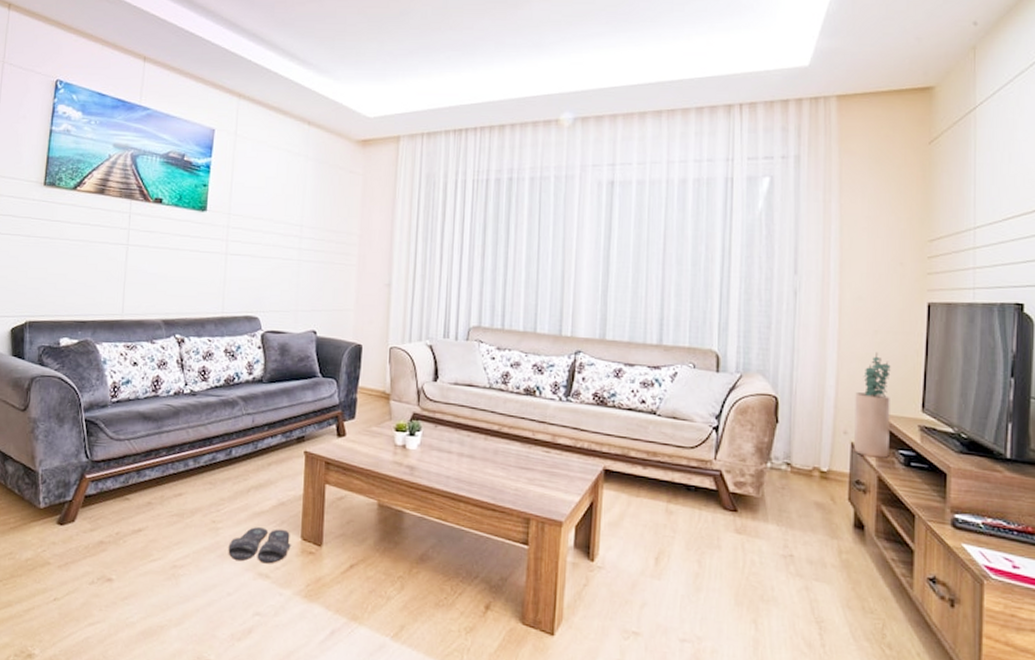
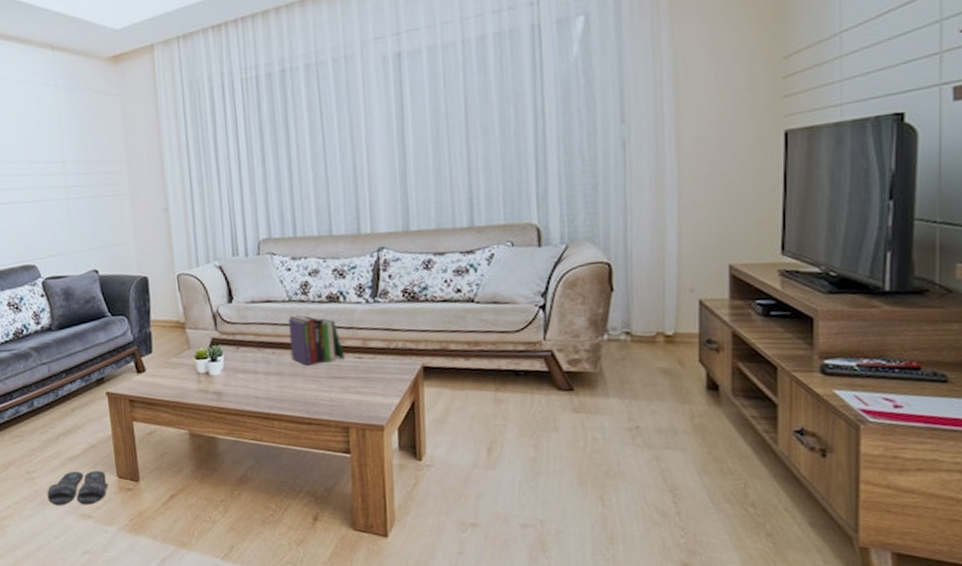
books: none [484,402,535,453] -> present [288,314,345,365]
vase: present [854,351,891,460] -> none [701,196,745,314]

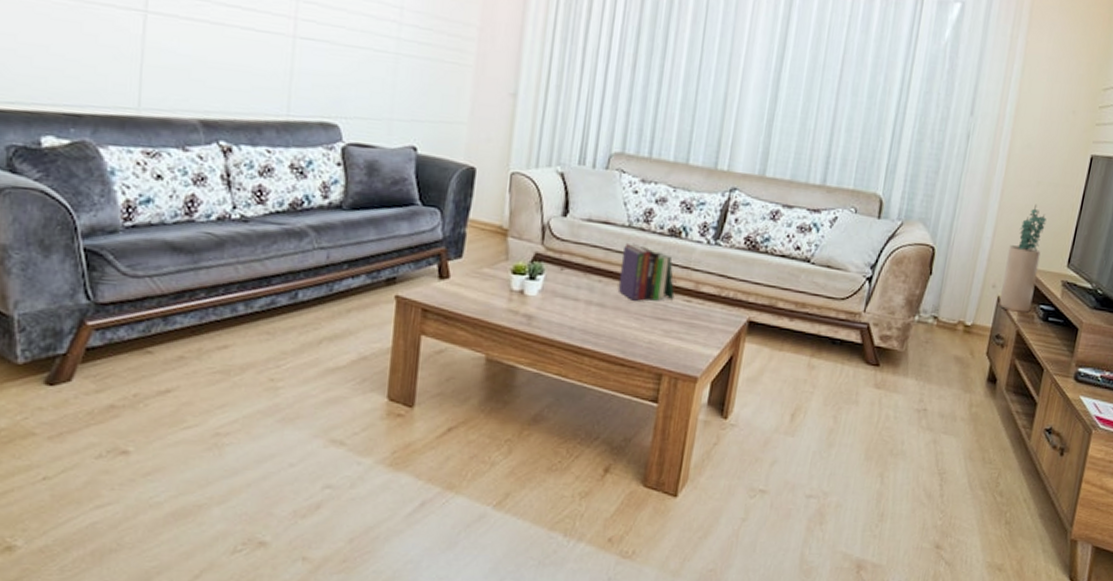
slippers: present [47,470,110,505] -> none [291,386,376,429]
vase: none [701,196,745,314] -> present [999,203,1047,314]

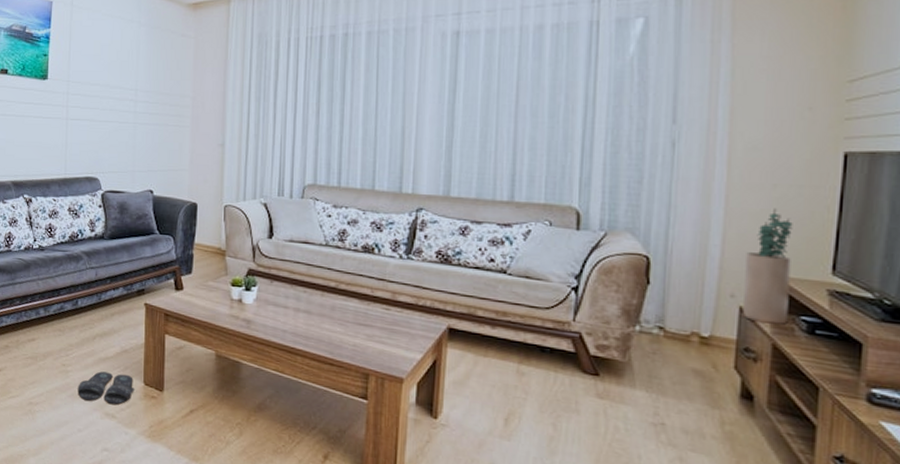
slippers: none [291,386,376,429] -> present [77,371,136,405]
books: present [617,243,675,301] -> none [321,259,374,309]

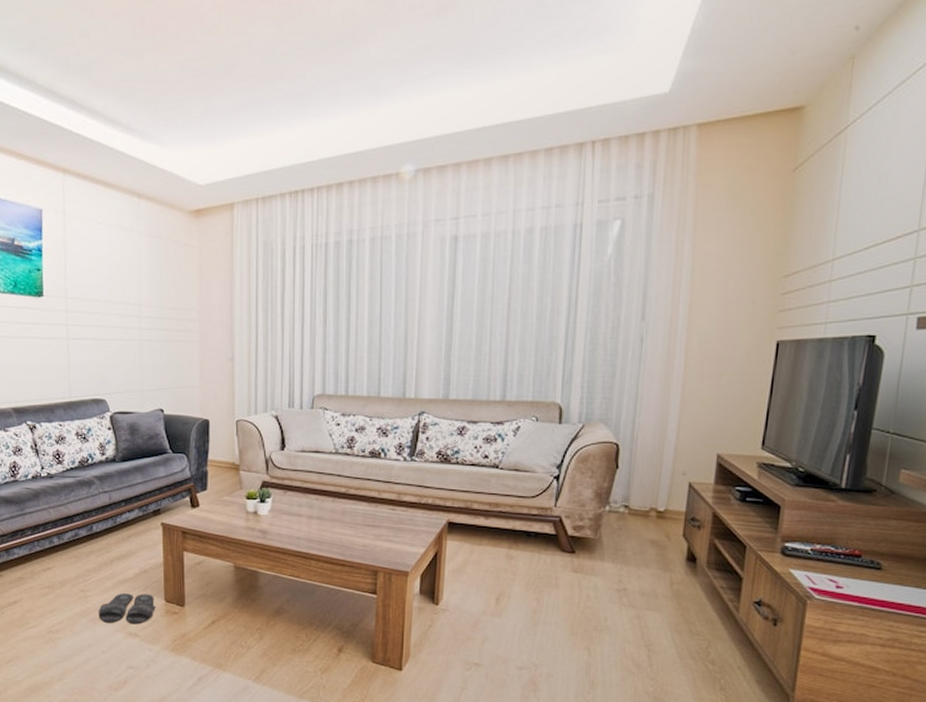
vase: present [743,207,793,326] -> none [691,393,734,496]

